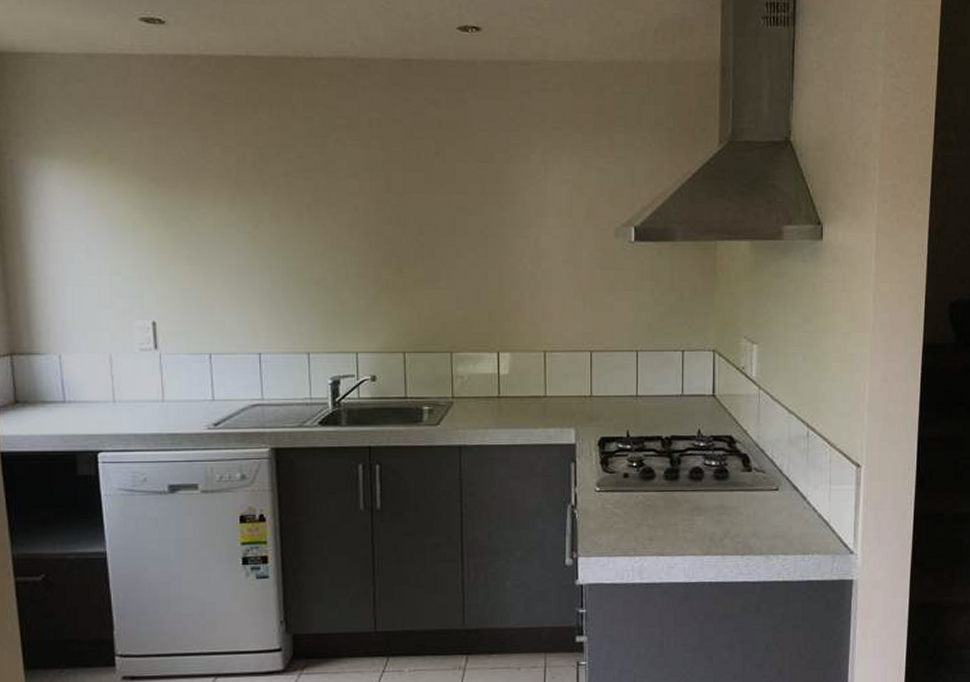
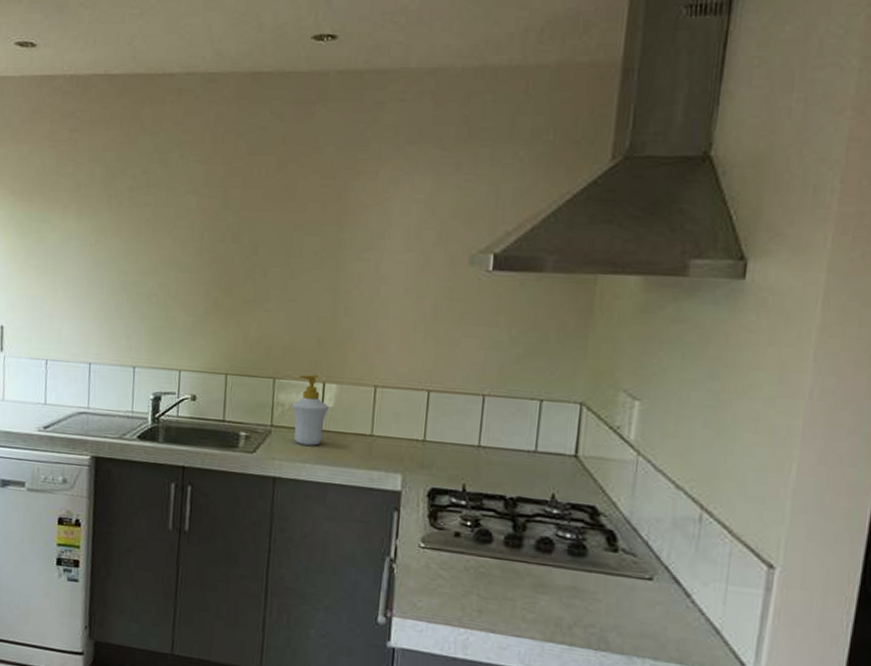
soap bottle: none [470,345,505,412] -> present [292,374,329,446]

